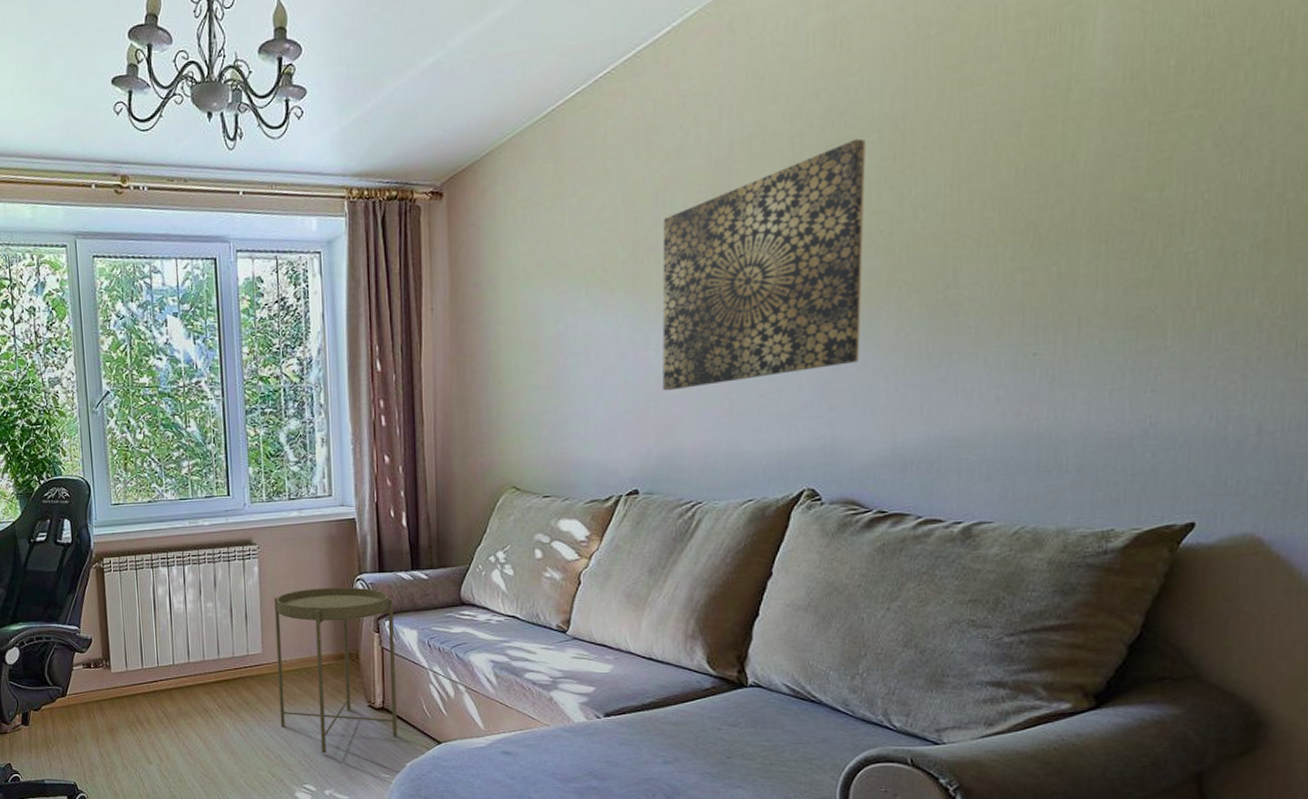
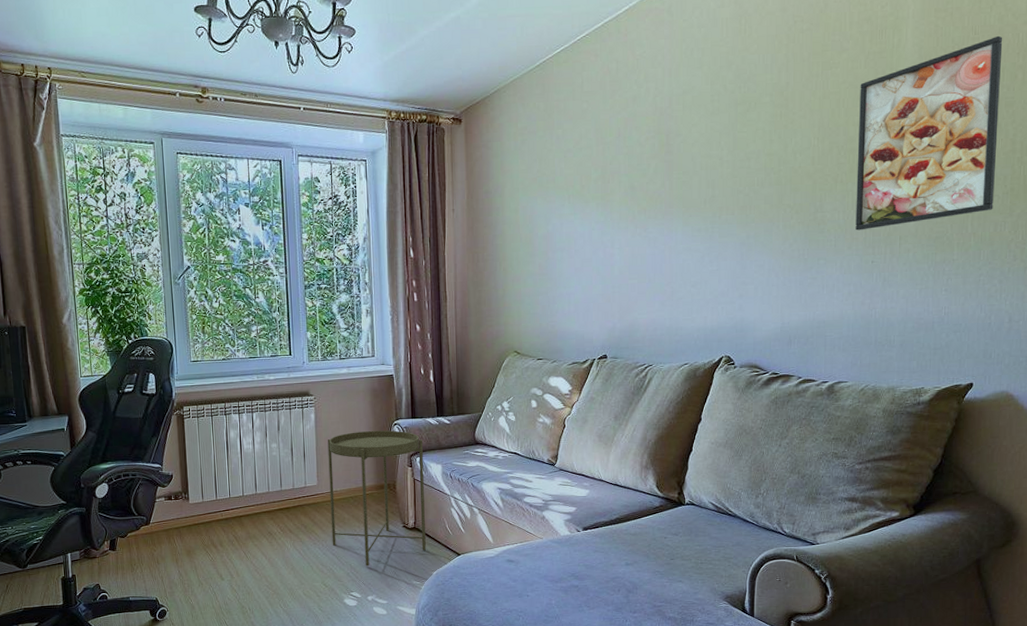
wall art: present [663,138,866,391] -> none [623,100,762,280]
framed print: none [1008,16,1256,312] -> present [855,35,1003,231]

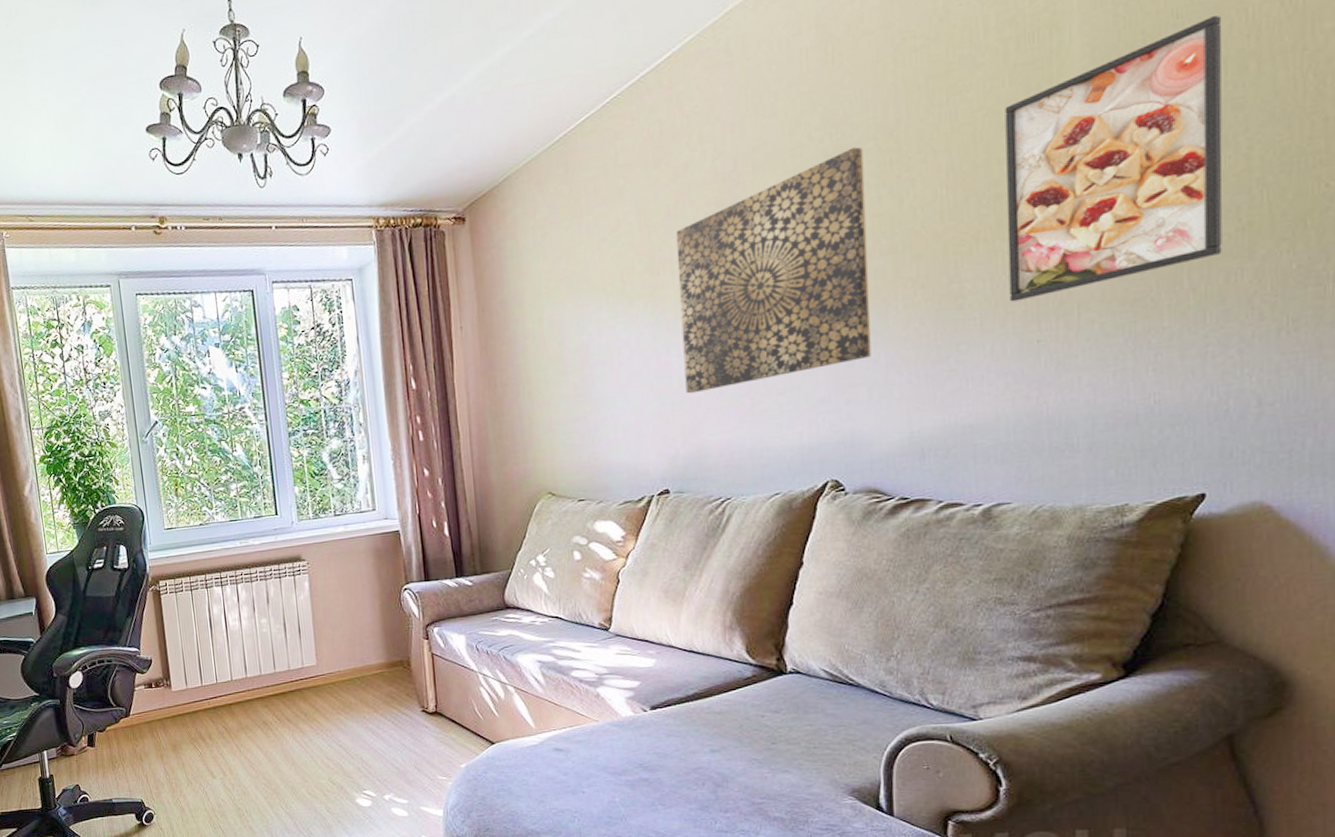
side table: present [327,430,426,566] -> none [325,596,452,760]
wall art: none [623,100,762,280] -> present [675,147,871,394]

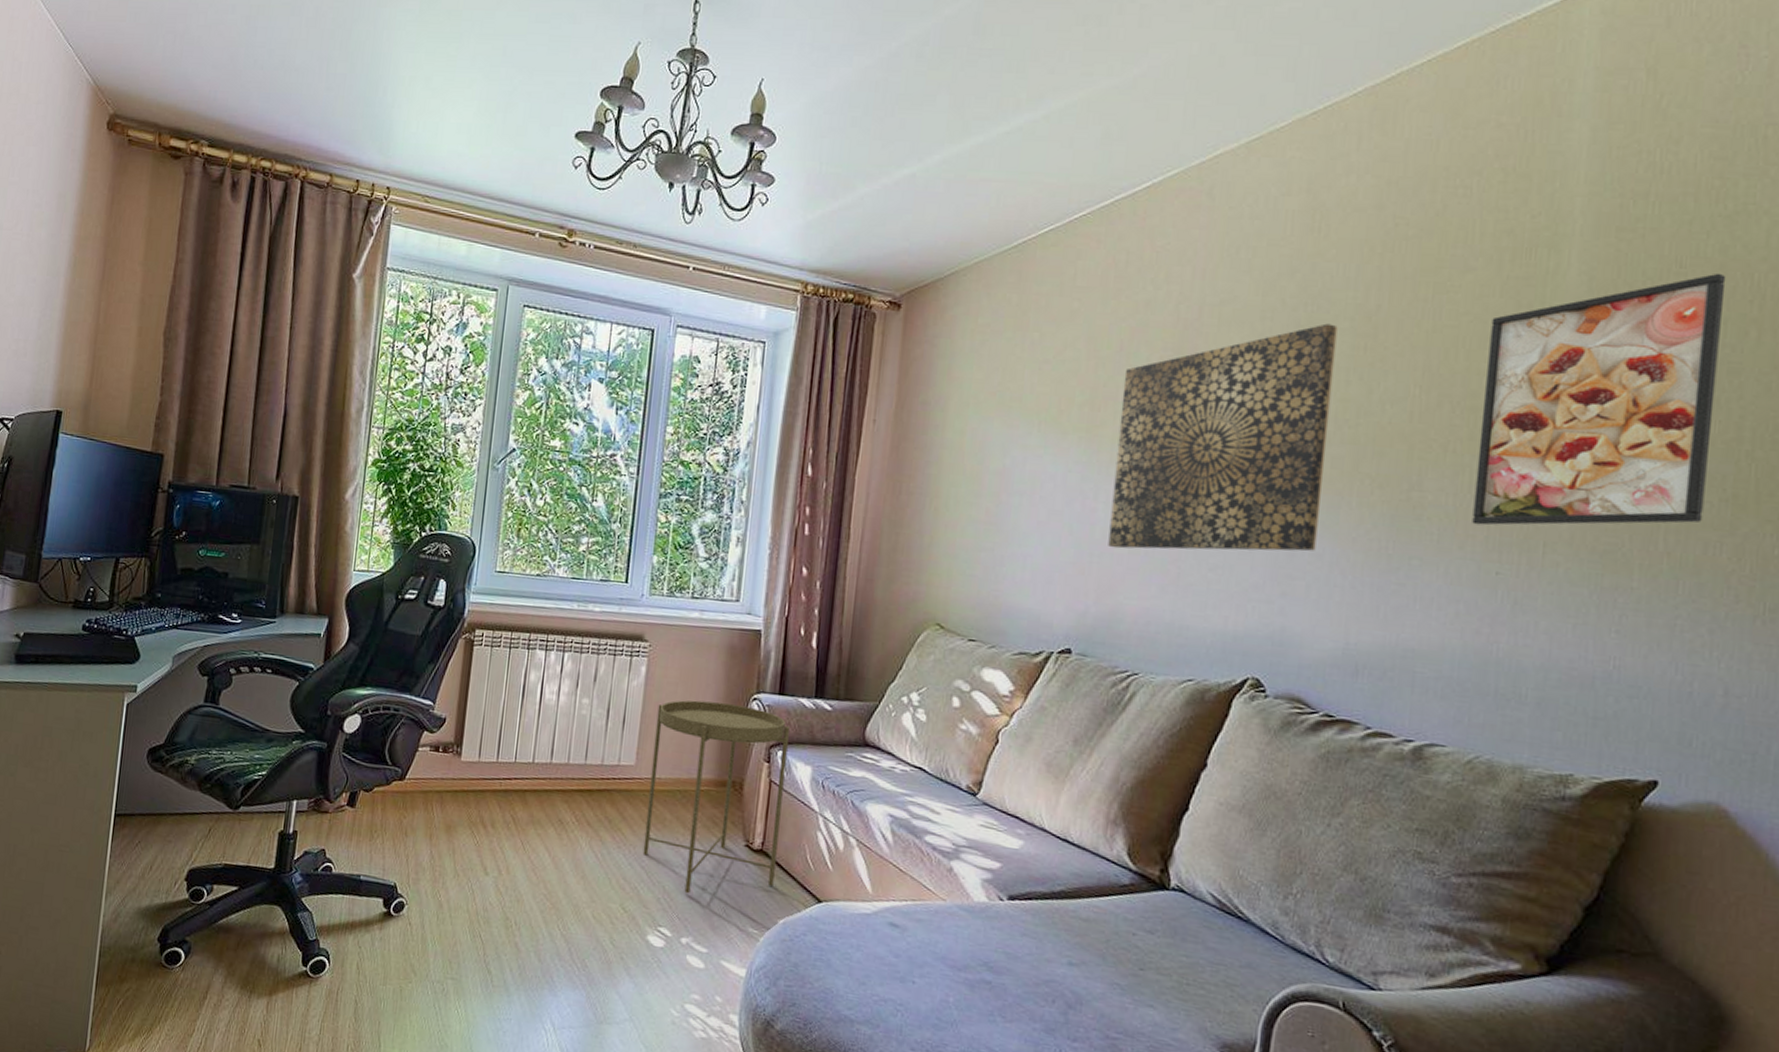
side table: none [325,596,452,760] -> present [642,700,790,894]

